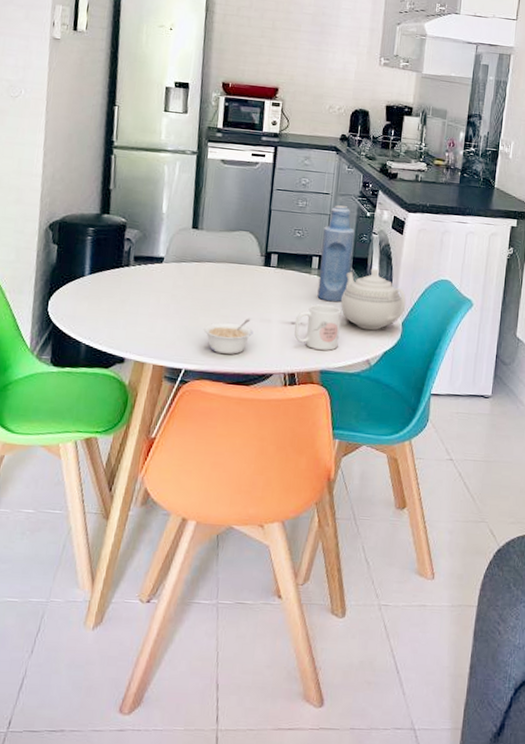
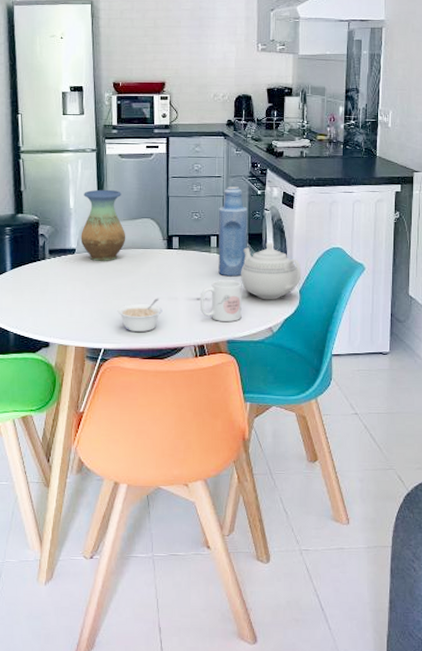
vase: none [170,195,221,274] -> present [80,189,126,261]

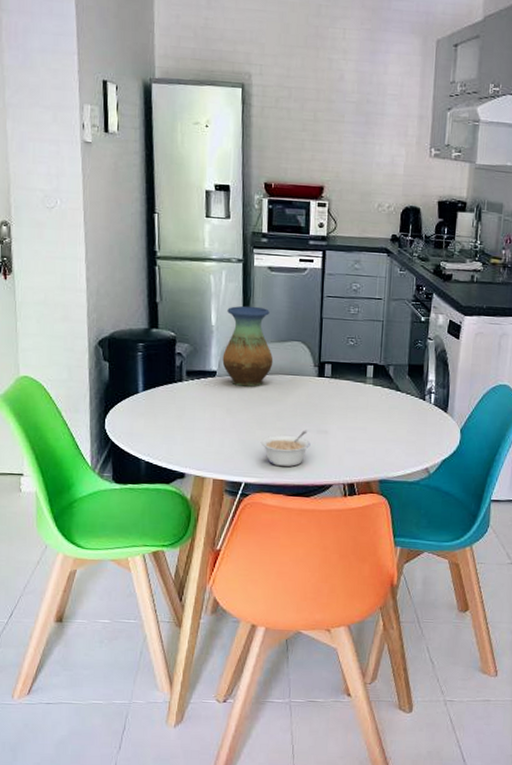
mug: present [199,280,242,321] -> none [351,414,399,460]
bottle: present [218,187,248,277] -> none [373,311,409,412]
teapot: present [241,242,302,300] -> none [398,375,464,439]

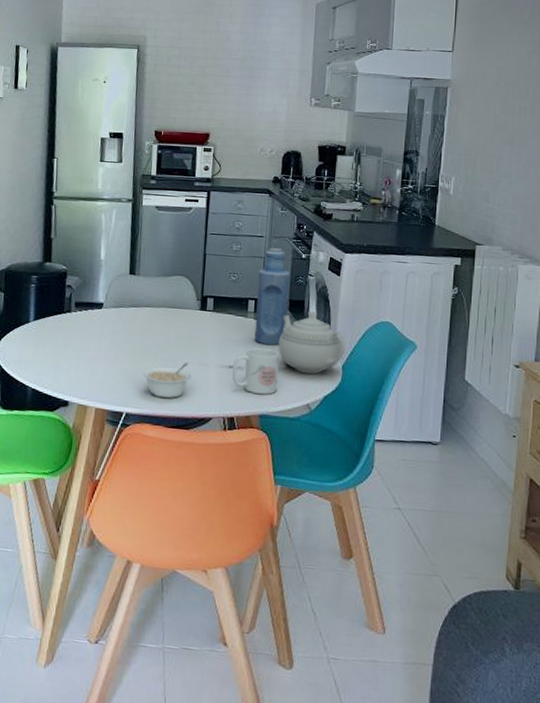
vase: present [222,305,274,387] -> none [109,242,158,319]
mug: none [351,414,399,460] -> present [232,348,280,395]
bottle: none [373,311,409,412] -> present [254,248,290,346]
teapot: none [398,375,464,439] -> present [278,310,346,374]

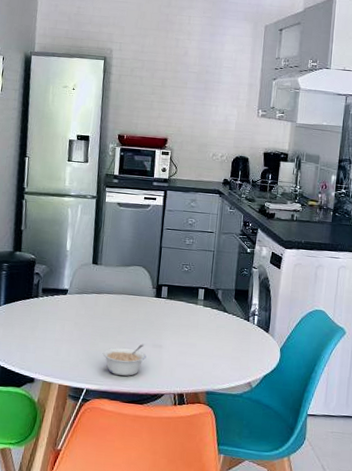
mug: present [232,348,280,395] -> none [182,331,225,374]
bottle: present [254,248,290,346] -> none [203,242,236,330]
teapot: present [278,310,346,374] -> none [224,299,284,356]

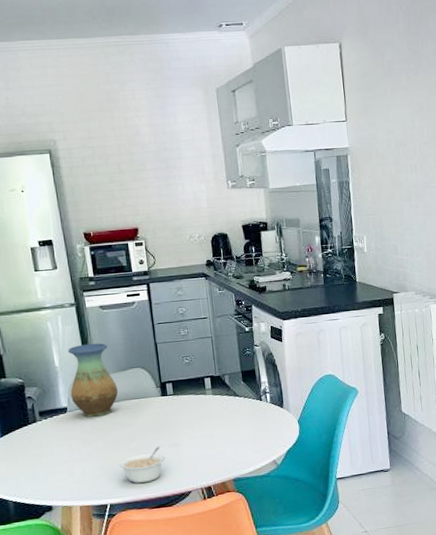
vase: none [73,235,118,304] -> present [68,343,118,417]

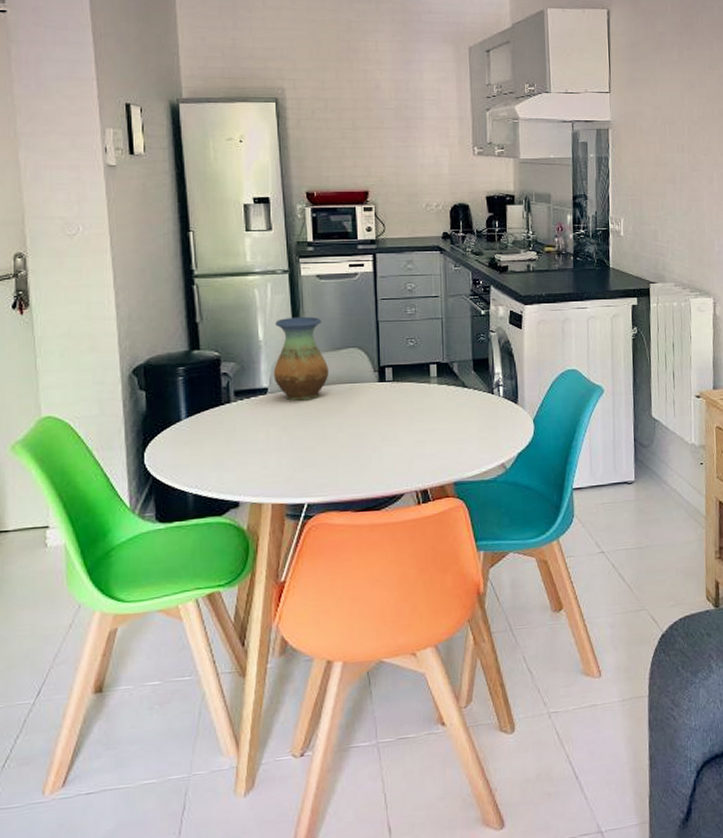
legume: present [118,447,165,483] -> none [322,440,377,481]

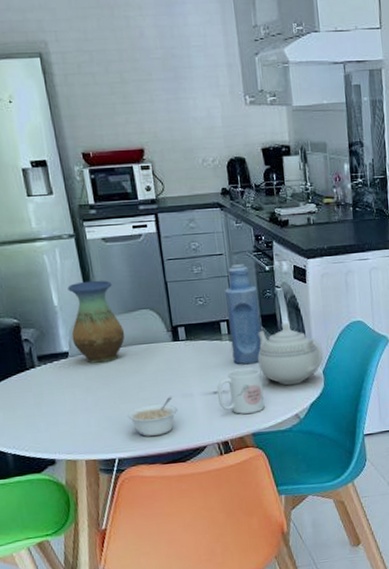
legume: none [322,440,377,481] -> present [127,397,178,437]
mug: none [420,413,470,461] -> present [217,368,265,414]
bottle: none [437,307,472,410] -> present [224,264,262,365]
teapot: none [466,367,535,433] -> present [258,322,324,386]

